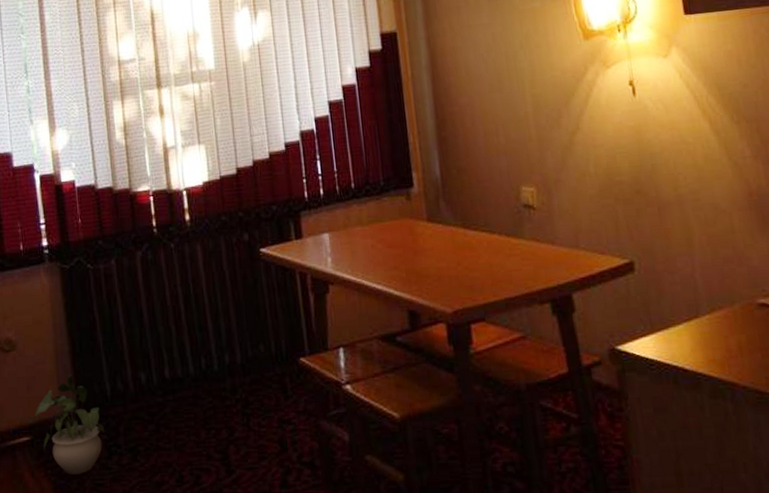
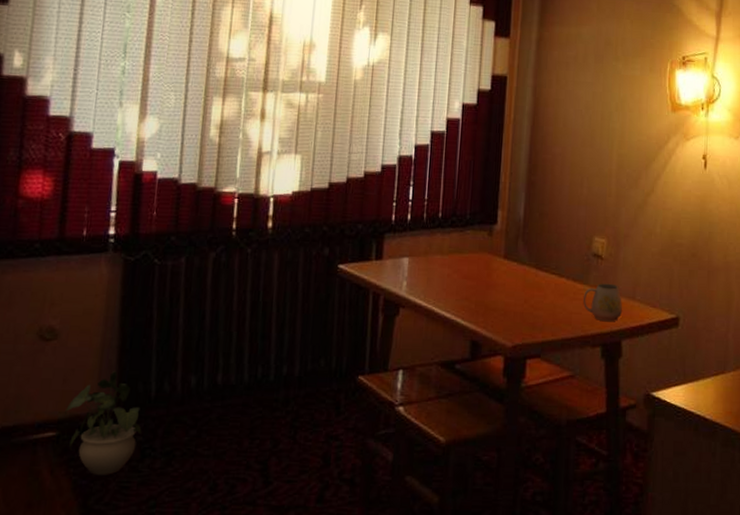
mug: none [520,234,567,276] -> present [582,283,622,322]

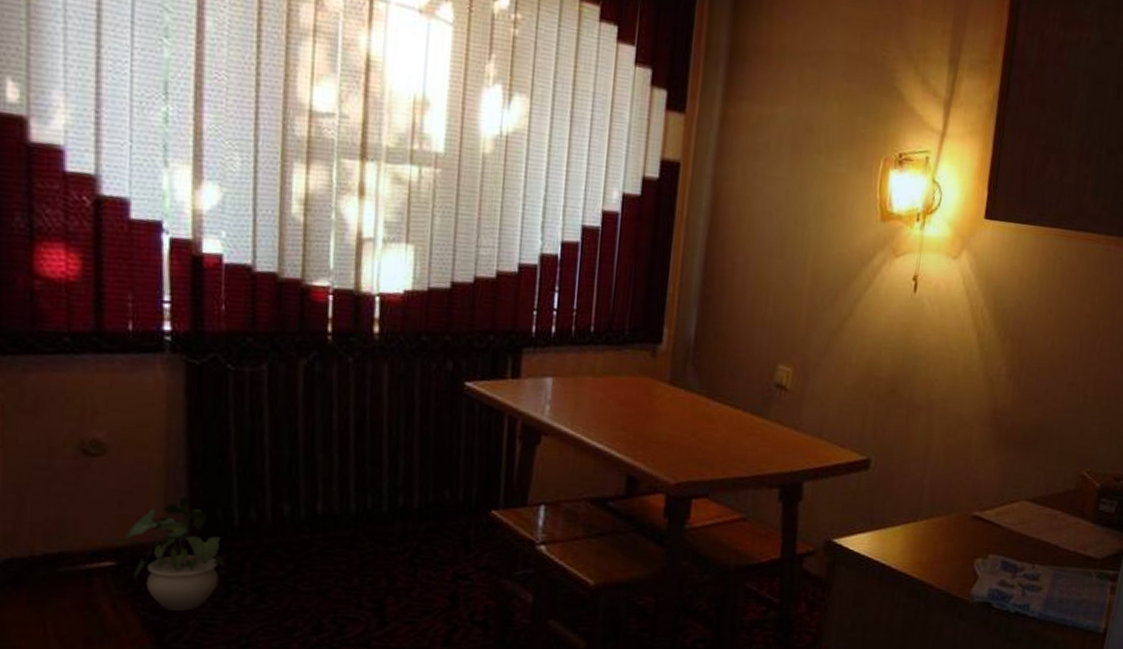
mug: present [582,283,622,322] -> none [760,417,807,462]

